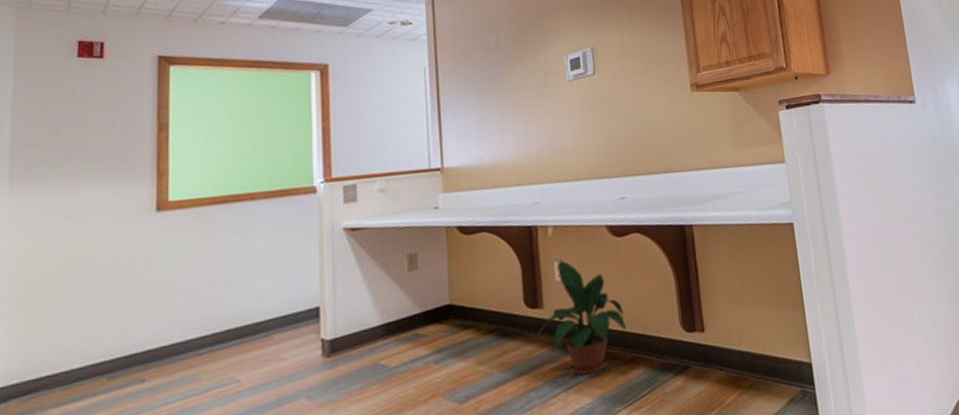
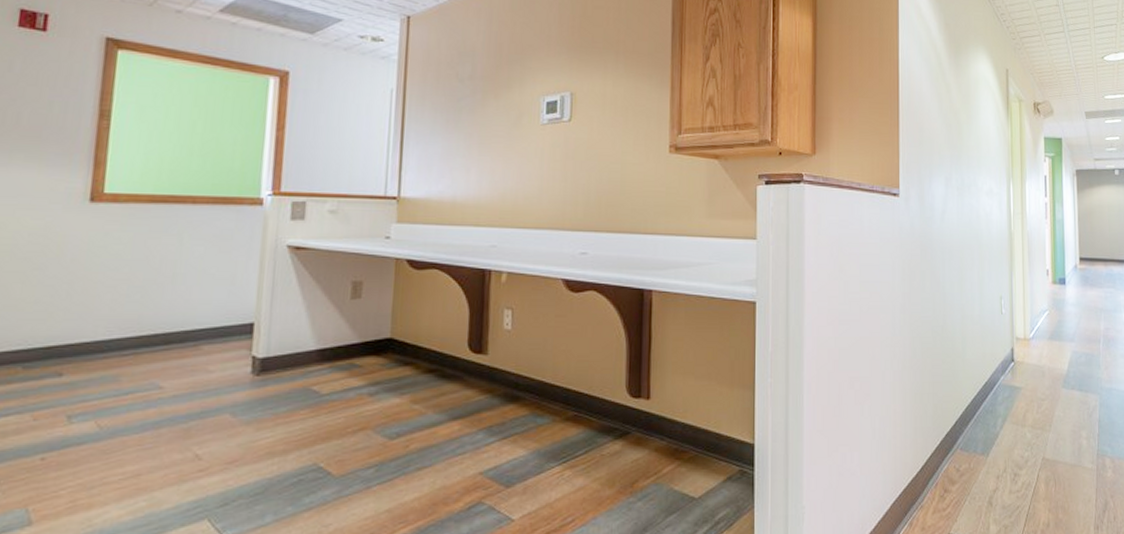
potted plant: present [536,260,627,376] -> none [476,308,571,427]

